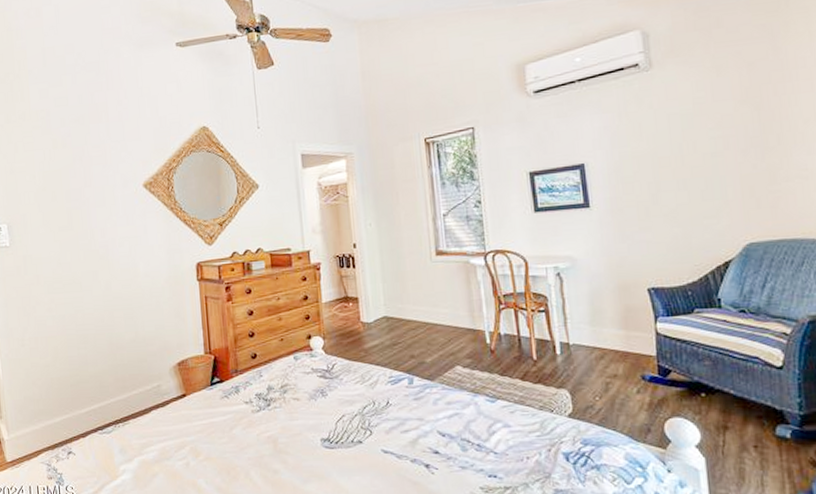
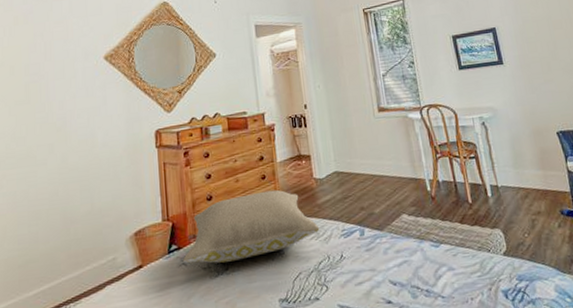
pillow: none [224,331,366,399] -> present [182,189,320,264]

